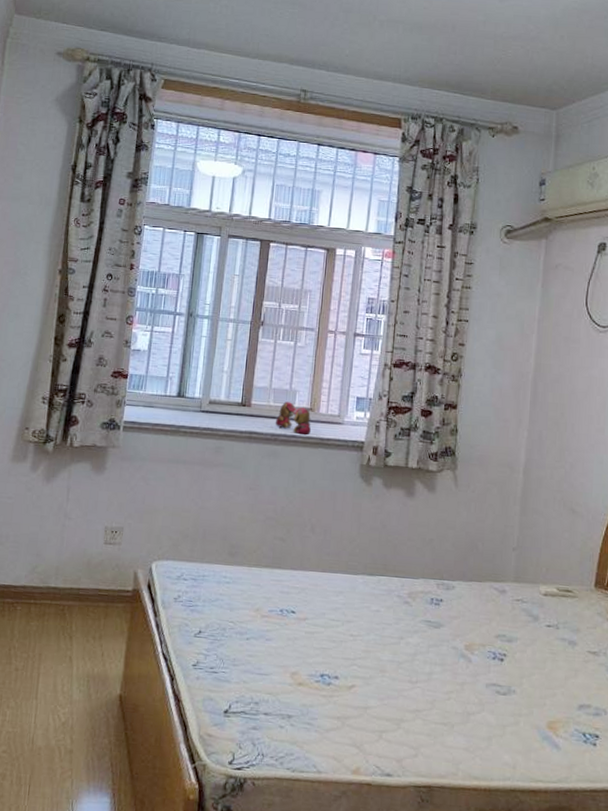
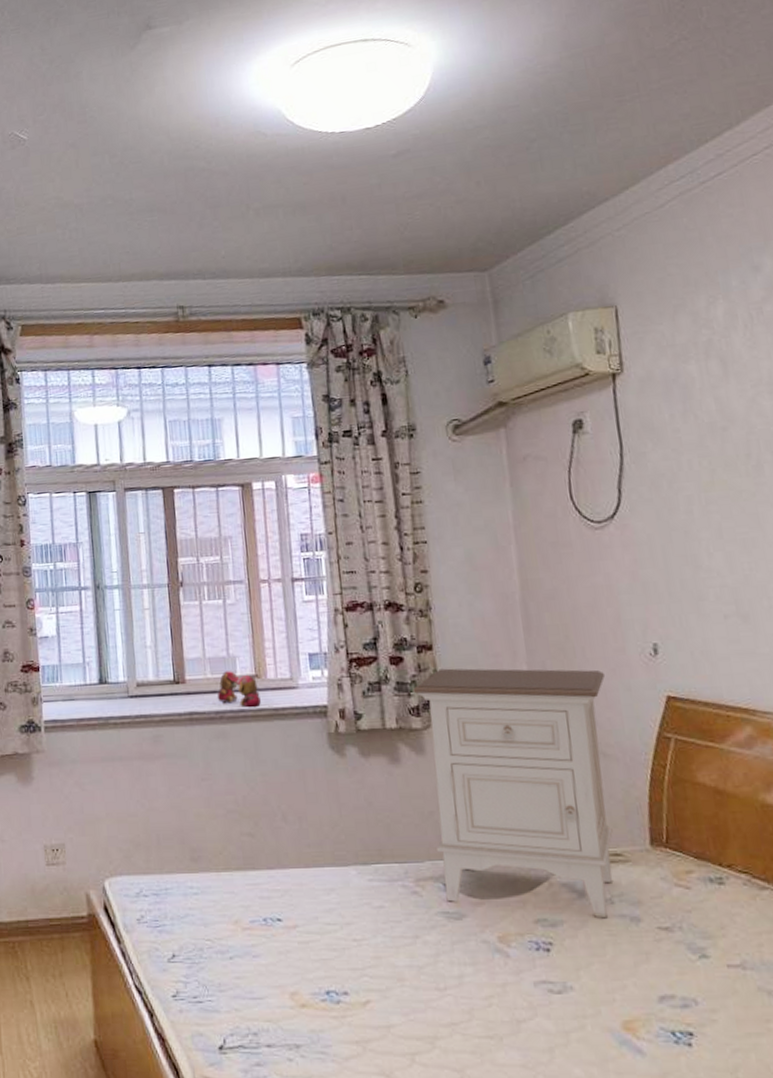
nightstand: none [429,425,586,640] -> present [413,668,613,919]

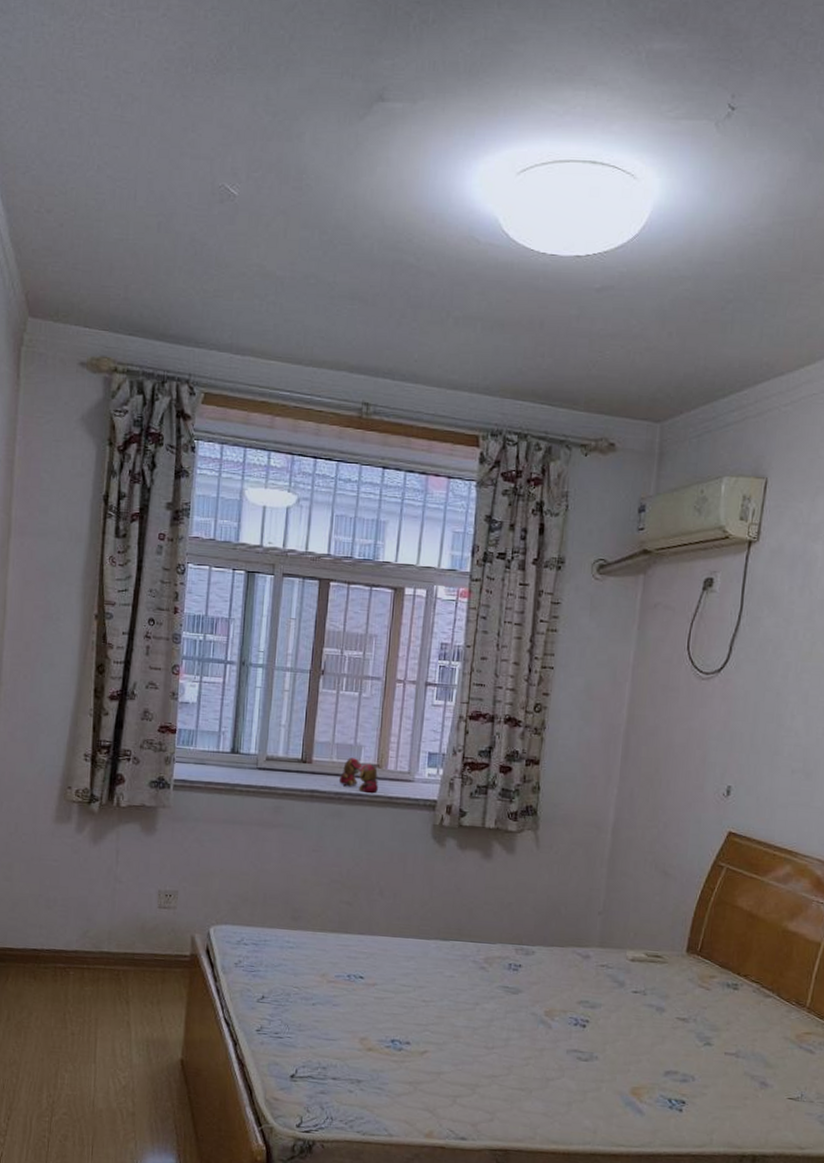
nightstand: present [413,668,613,919] -> none [507,782,682,1006]

